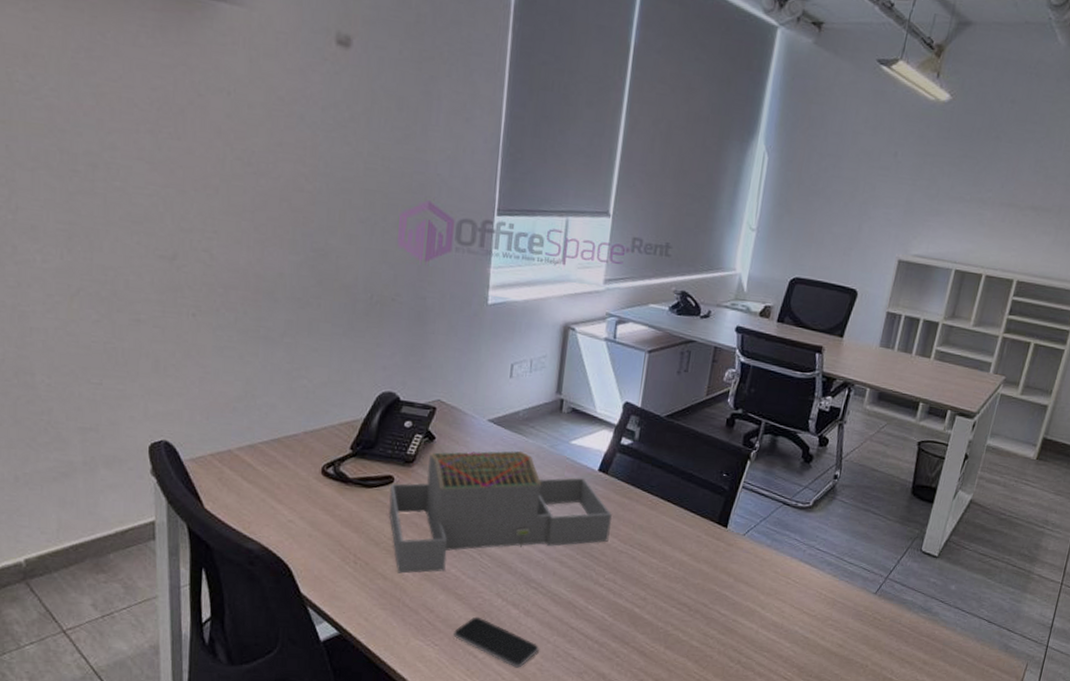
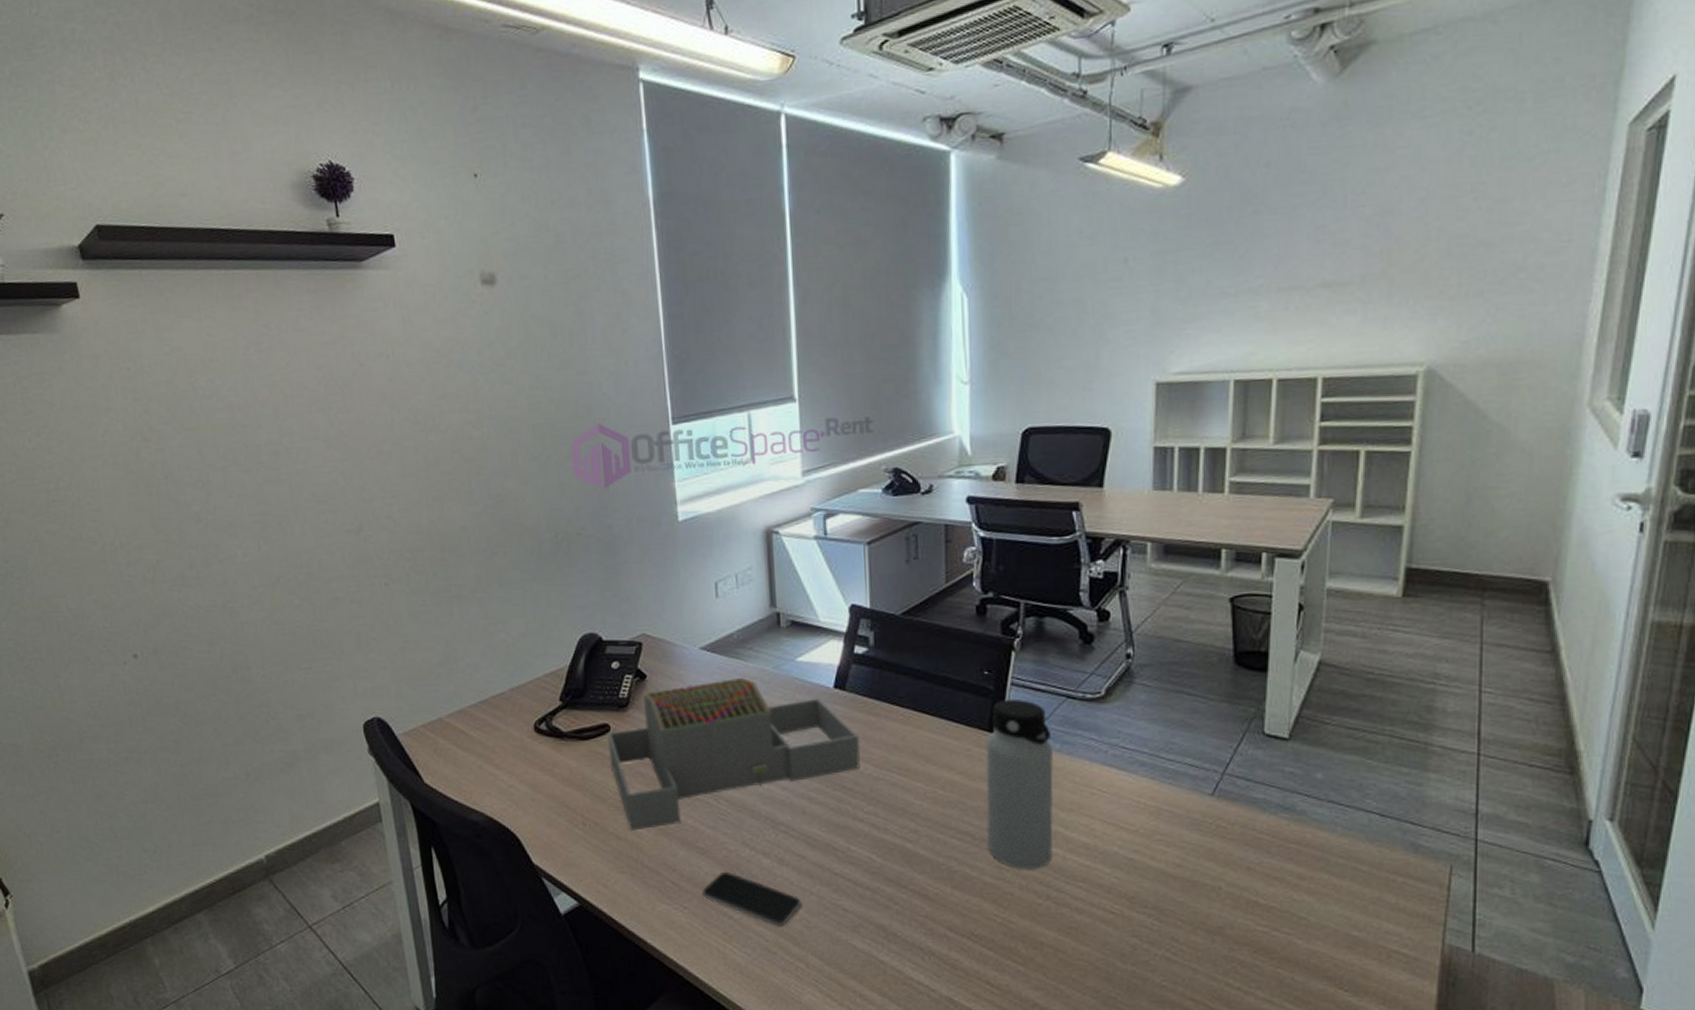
water bottle: none [699,499,766,639] -> present [986,699,1053,869]

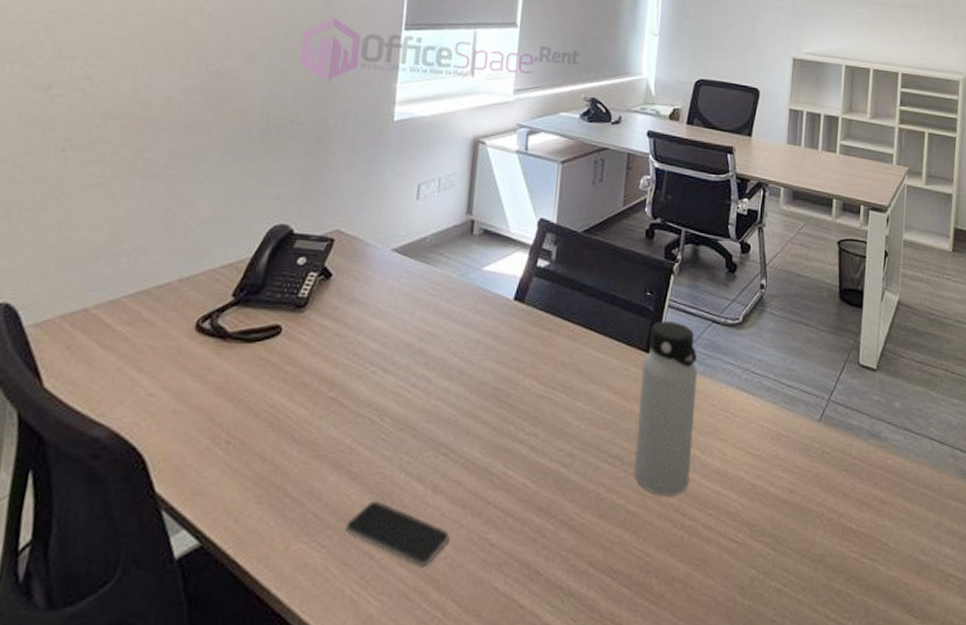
architectural model: present [607,677,861,831] -> none [273,283,531,452]

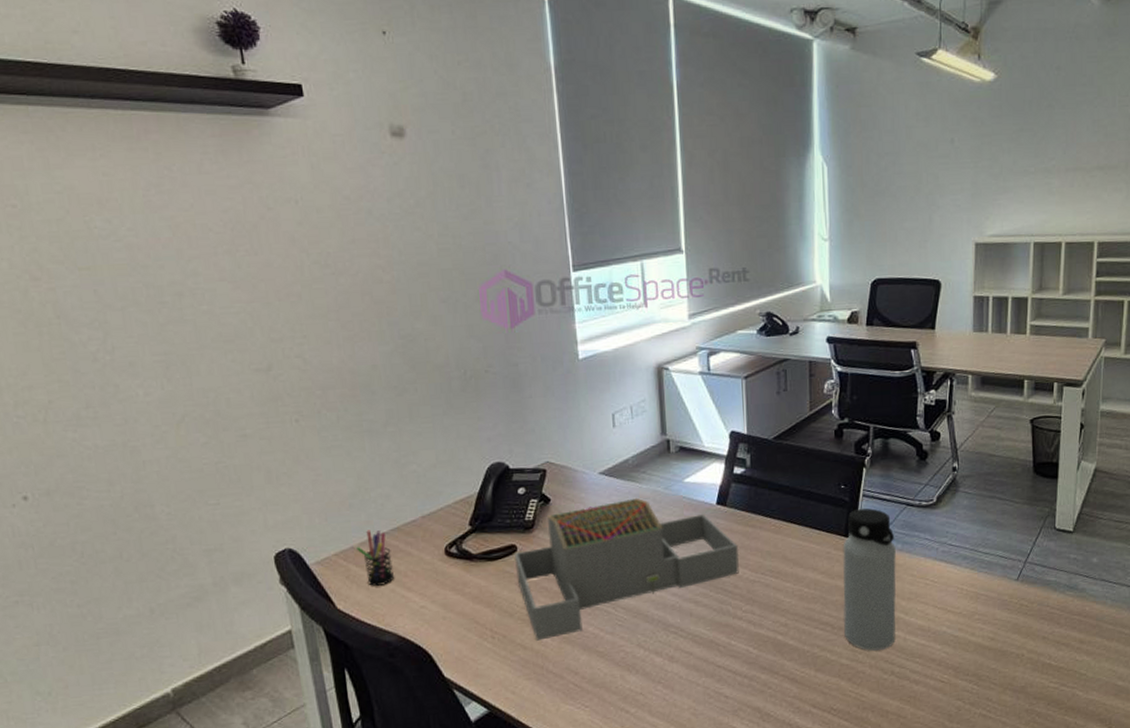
pen holder: none [89,289,131,362] -> present [356,530,395,586]
architectural model: none [273,283,531,452] -> present [514,497,740,641]
smartphone: present [345,500,450,567] -> none [602,671,690,717]

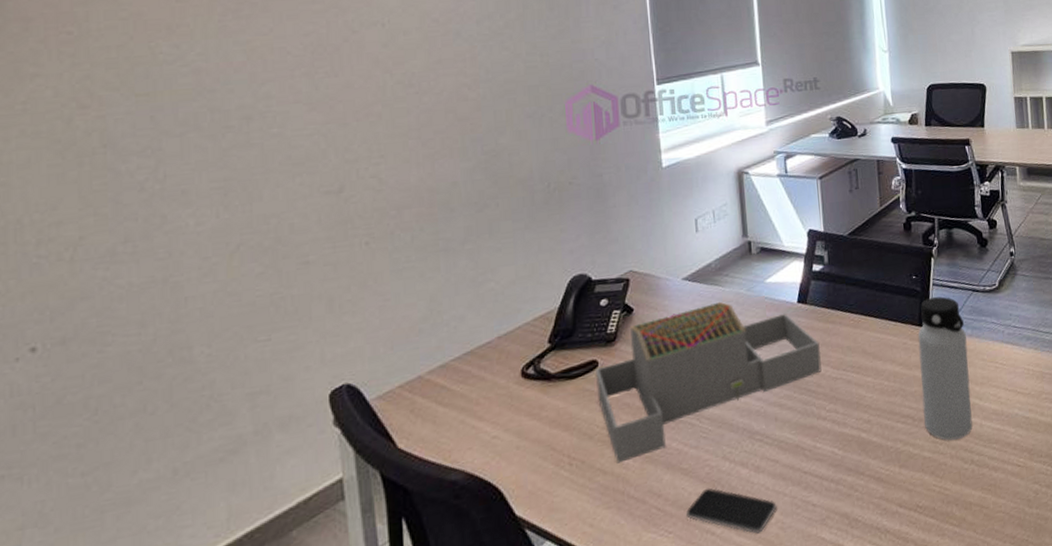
pen holder: present [356,530,395,586] -> none [424,356,466,419]
smartphone: none [602,671,690,717] -> present [686,487,777,534]

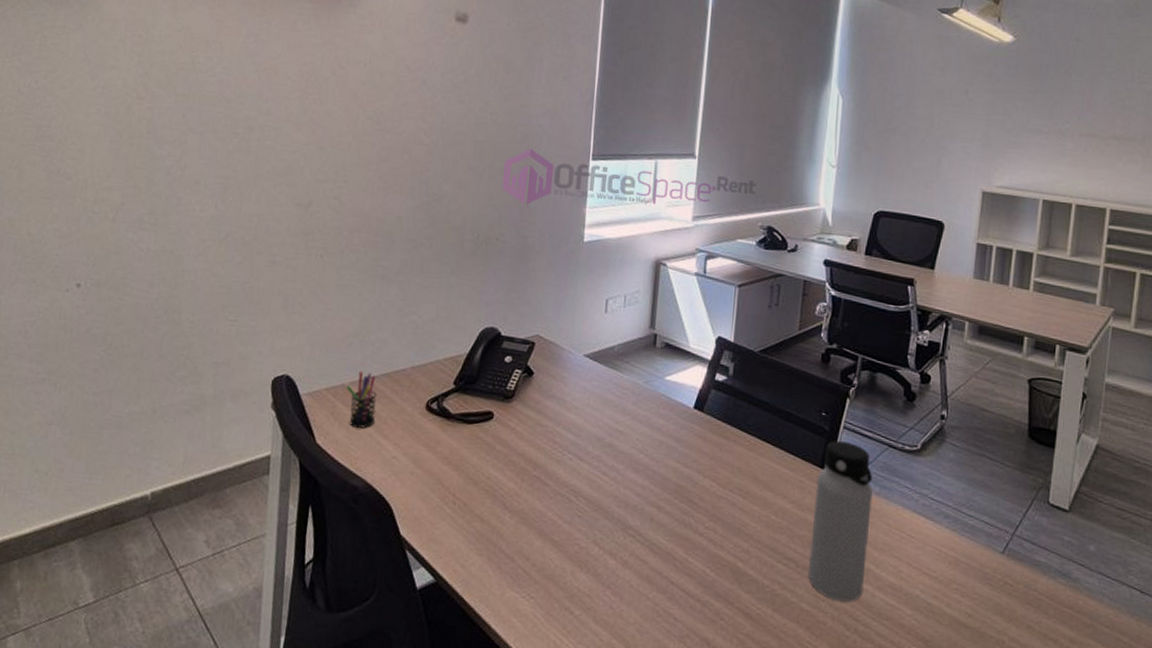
pen holder: none [424,356,466,419] -> present [346,371,377,428]
architectural model: present [595,301,822,464] -> none [488,386,710,516]
smartphone: present [686,487,777,534] -> none [549,566,638,628]

